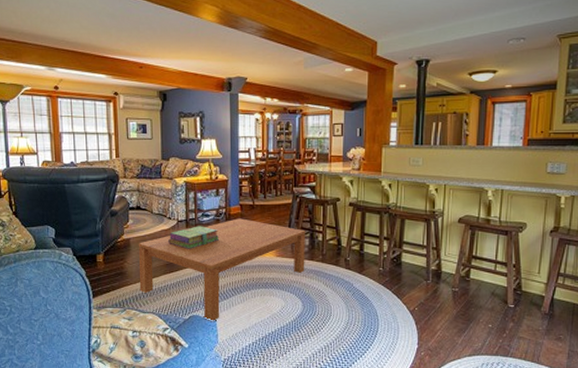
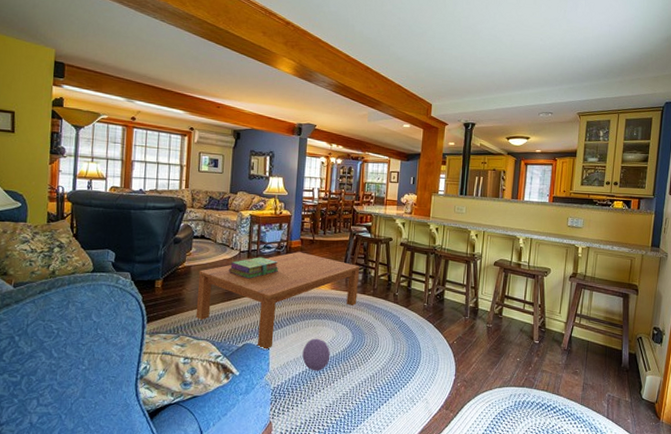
ball: none [251,308,280,342] -> present [302,338,330,371]

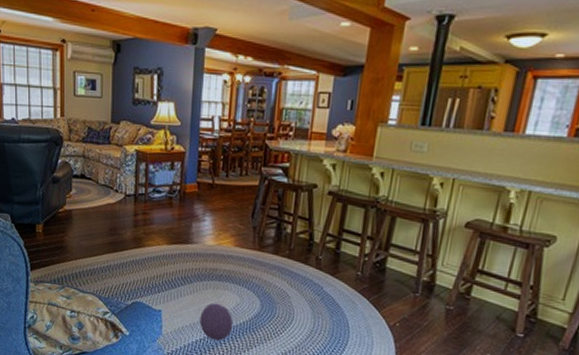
coffee table: present [195,252,360,351] -> none [80,198,273,312]
stack of books: present [229,257,278,279] -> none [114,202,170,228]

